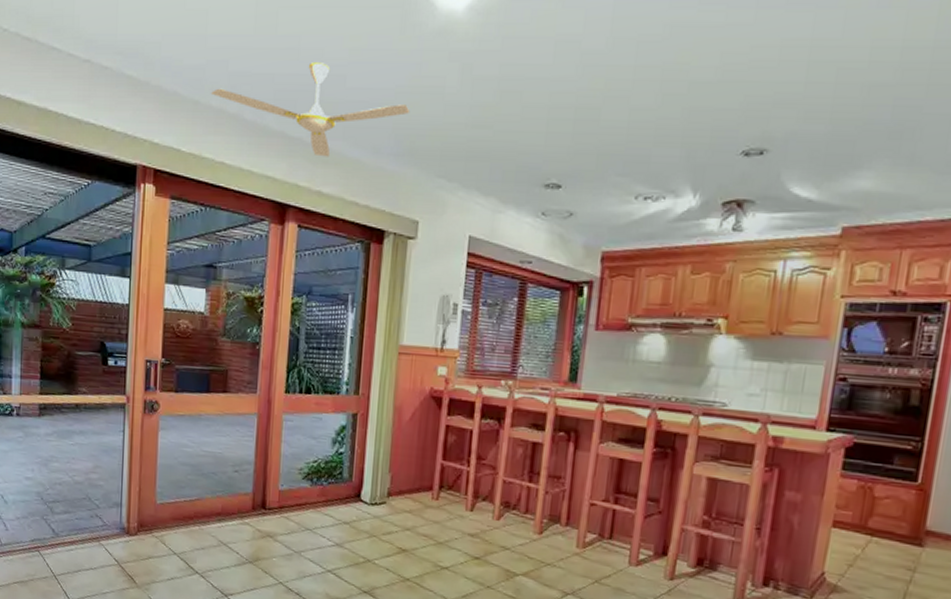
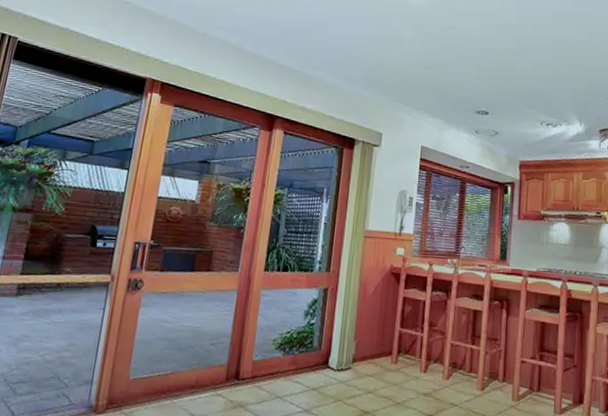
ceiling fan: present [210,62,410,157] -> none [217,13,377,82]

